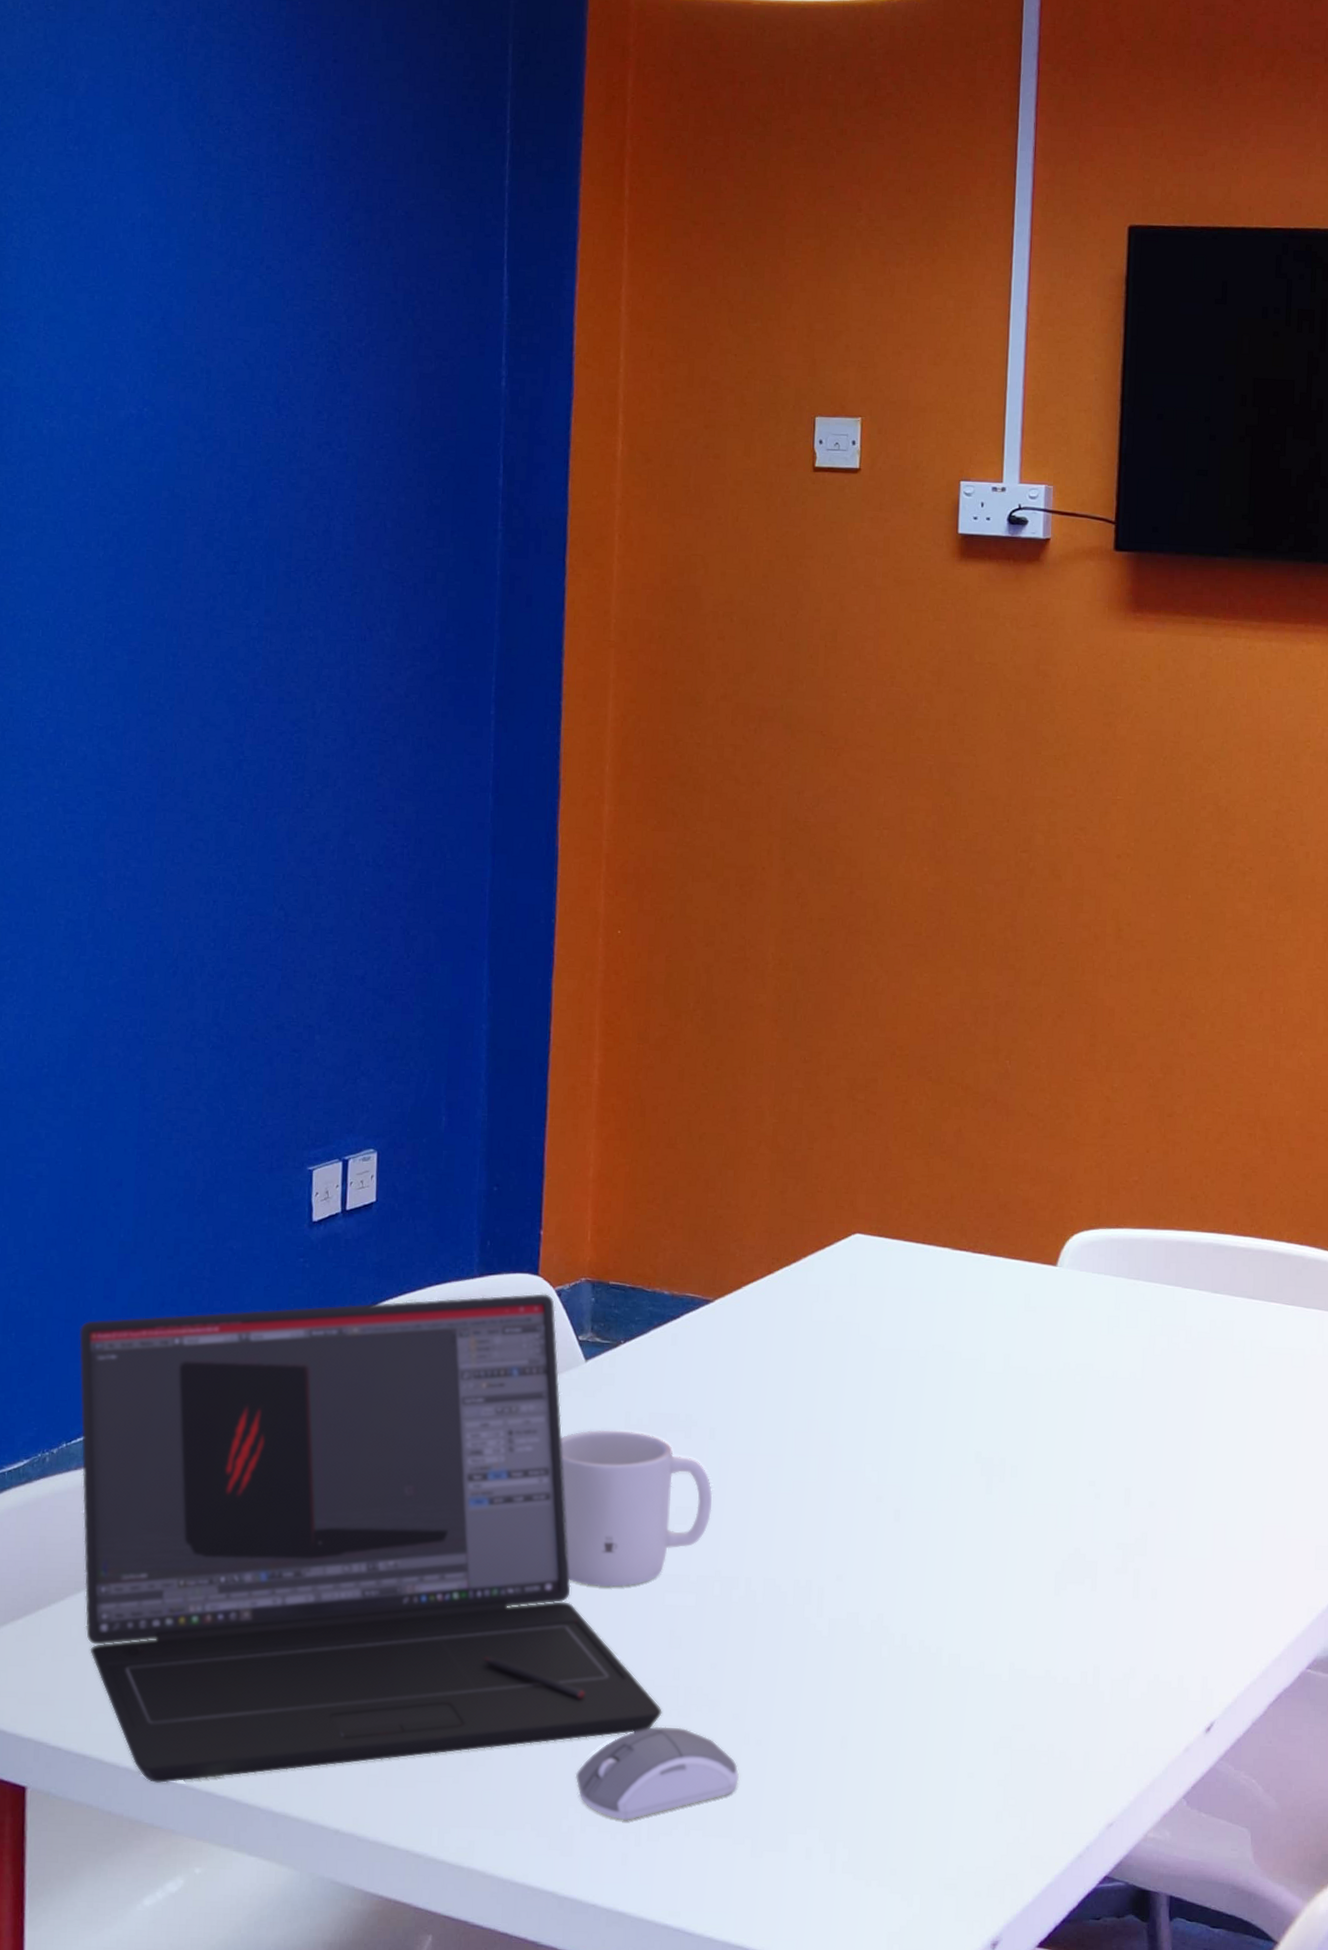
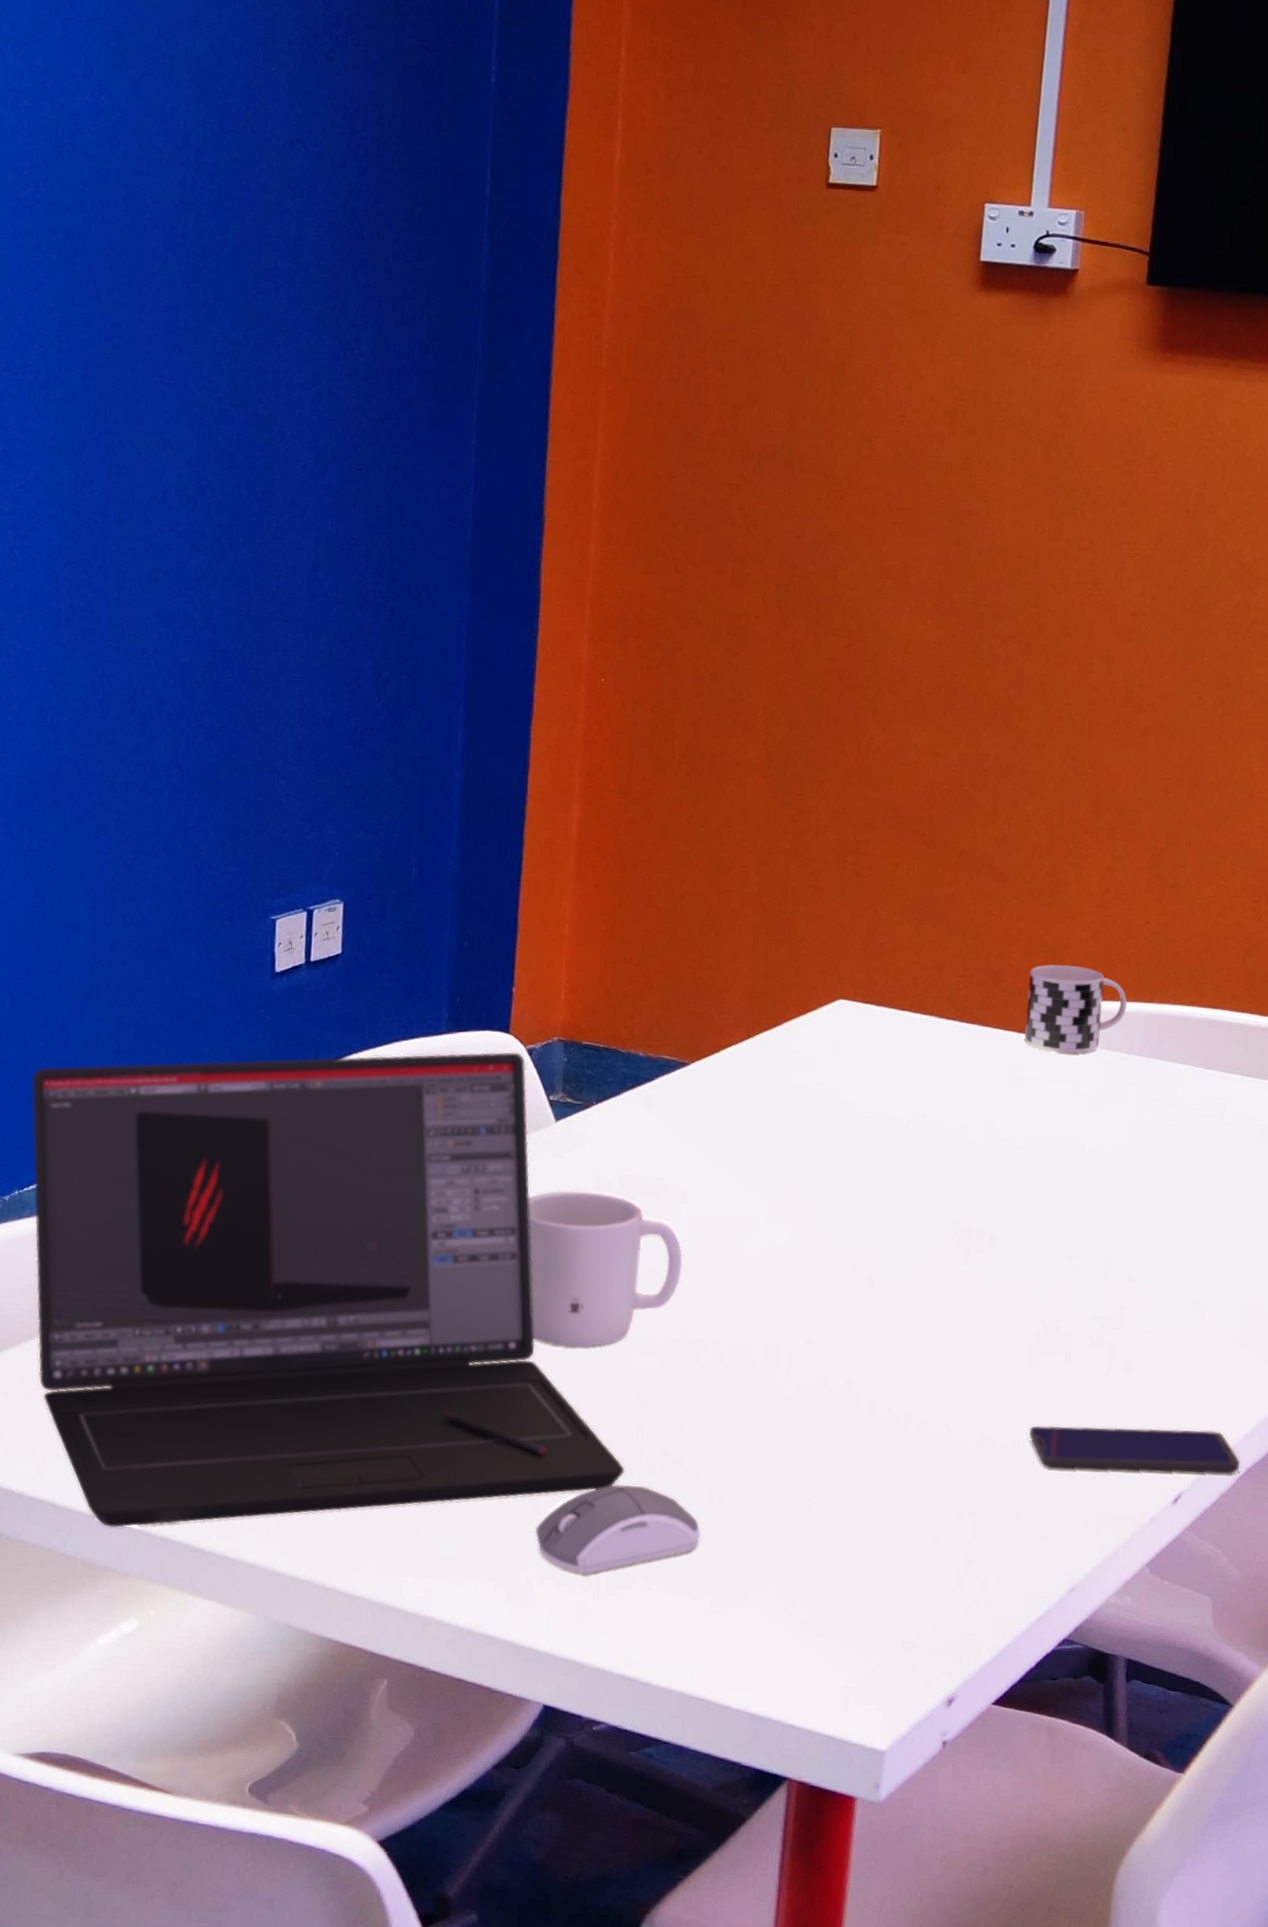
cup: none [1035,1194,1133,1282] -> present [1024,964,1127,1054]
smartphone: none [1059,1655,1270,1701] -> present [1028,1425,1241,1474]

